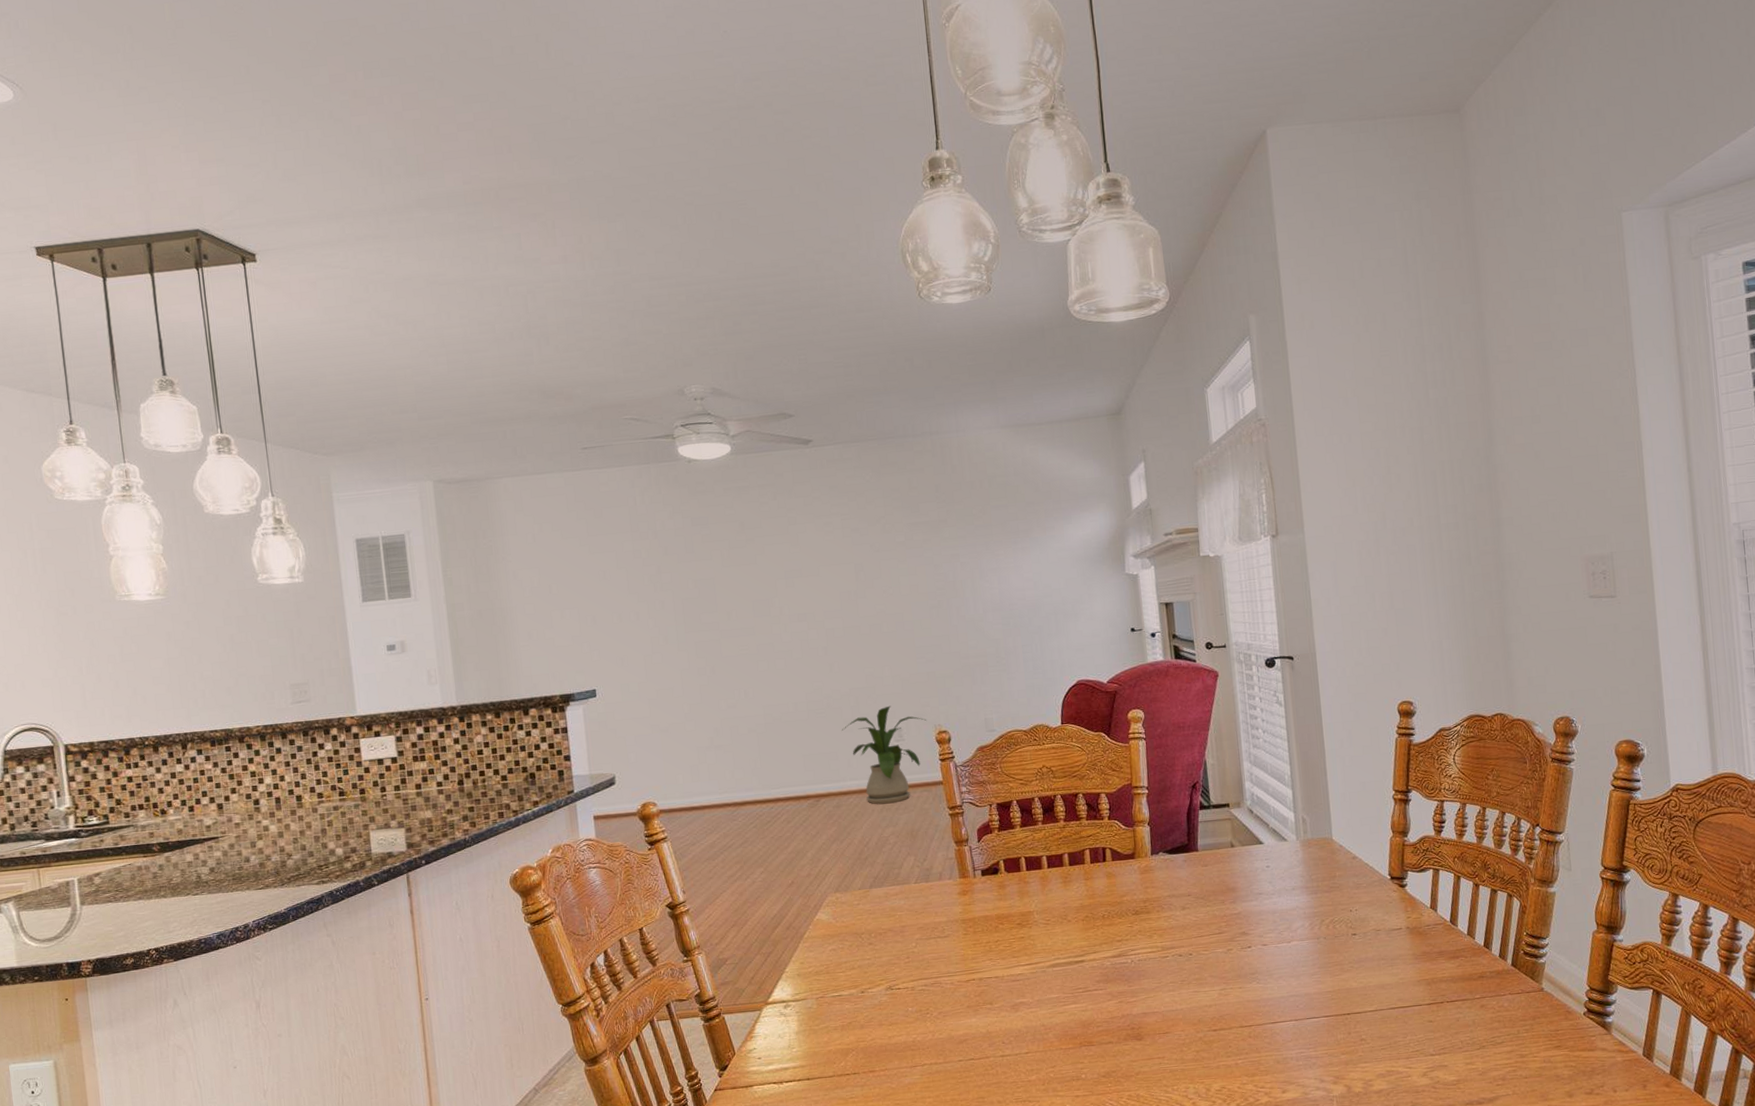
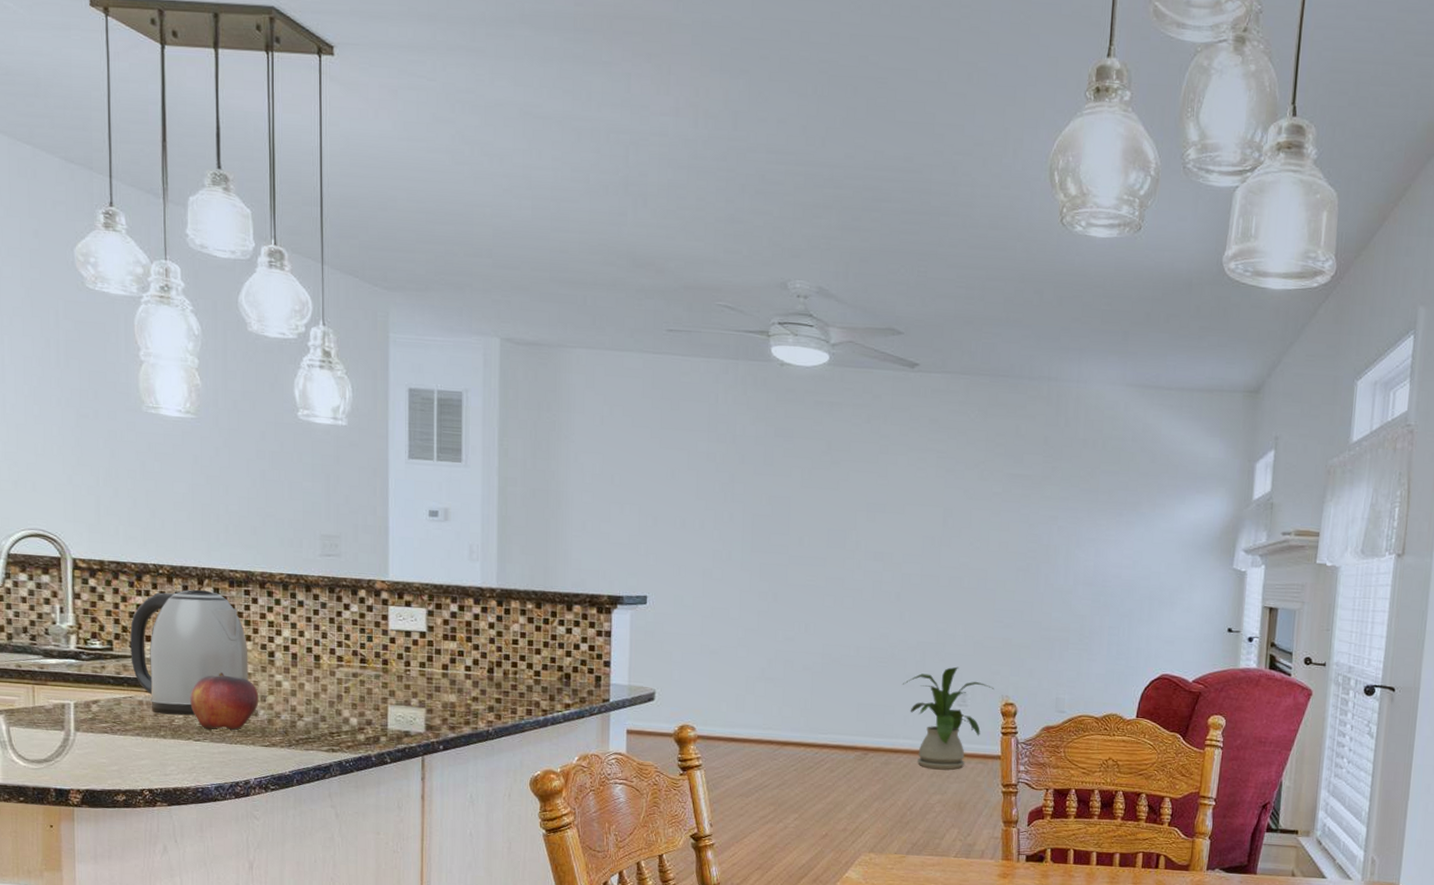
kettle: none [123,753,238,876] -> present [130,589,249,716]
fruit: none [185,827,250,882] -> present [190,672,259,730]

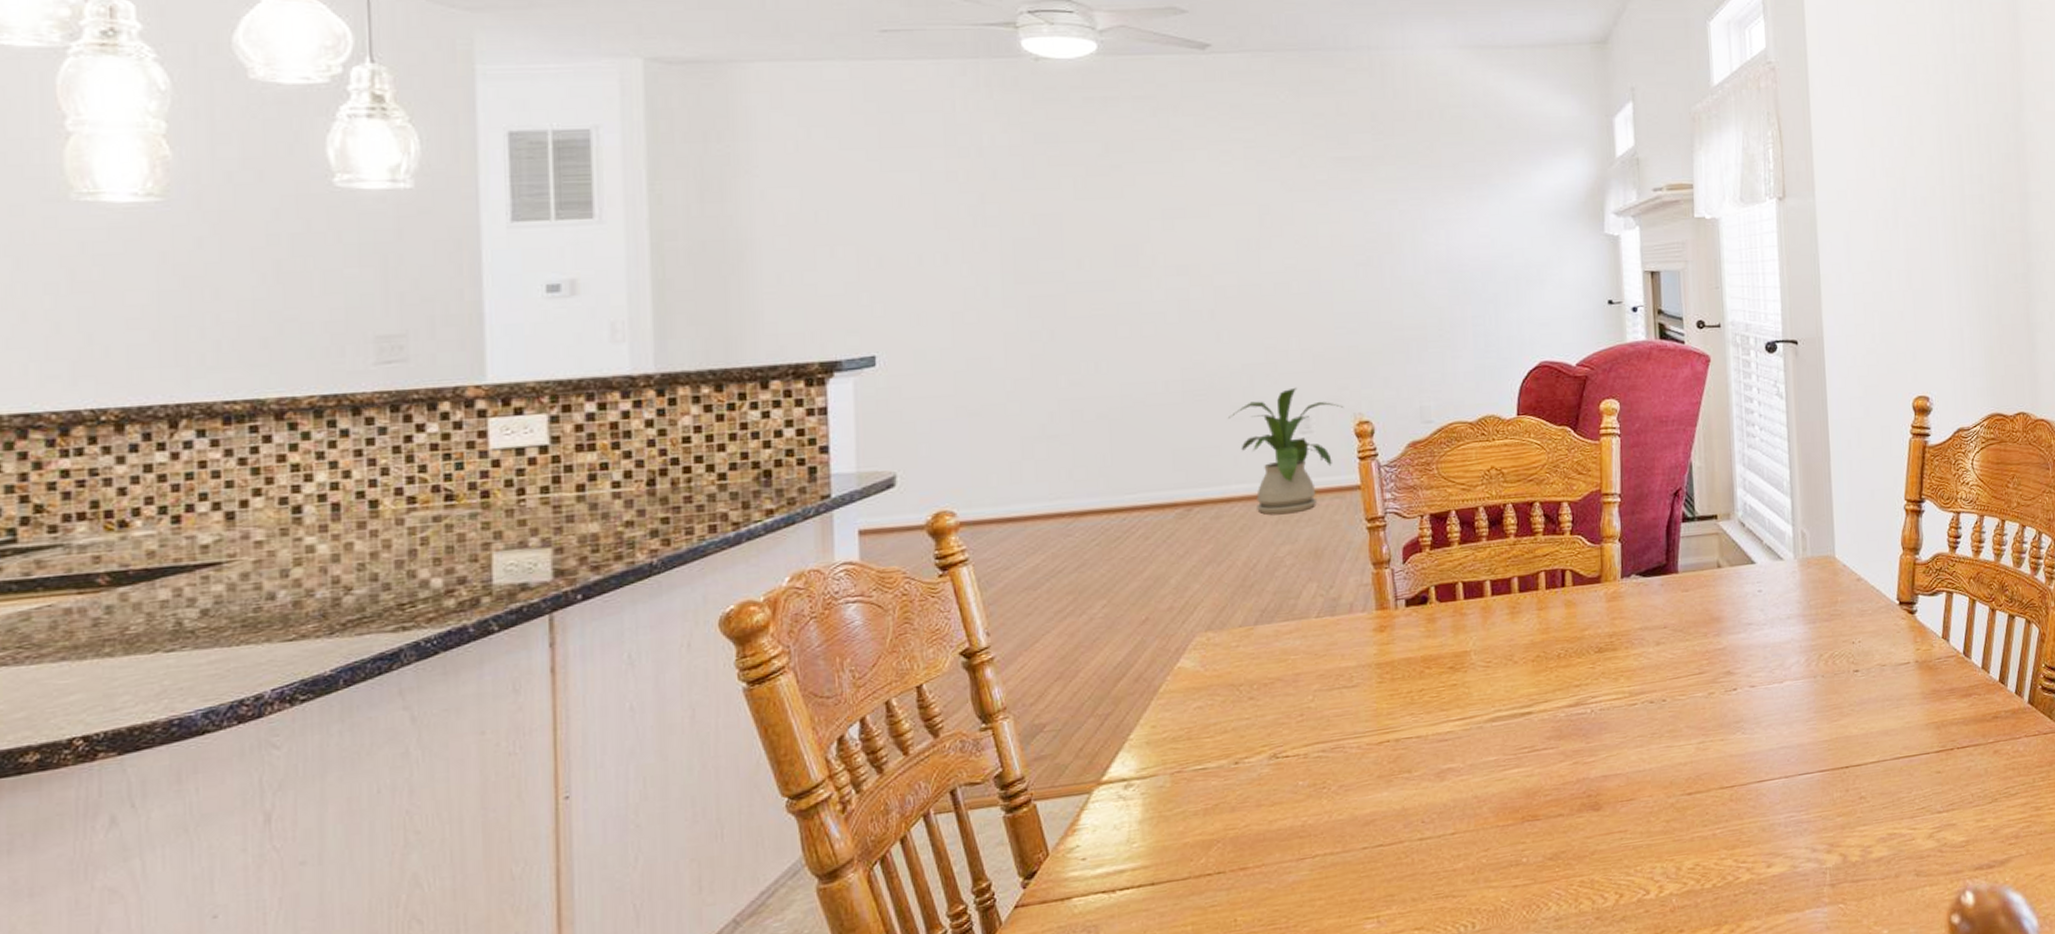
kettle: present [130,589,249,716] -> none [48,434,259,623]
fruit: present [190,672,259,730] -> none [156,547,277,632]

